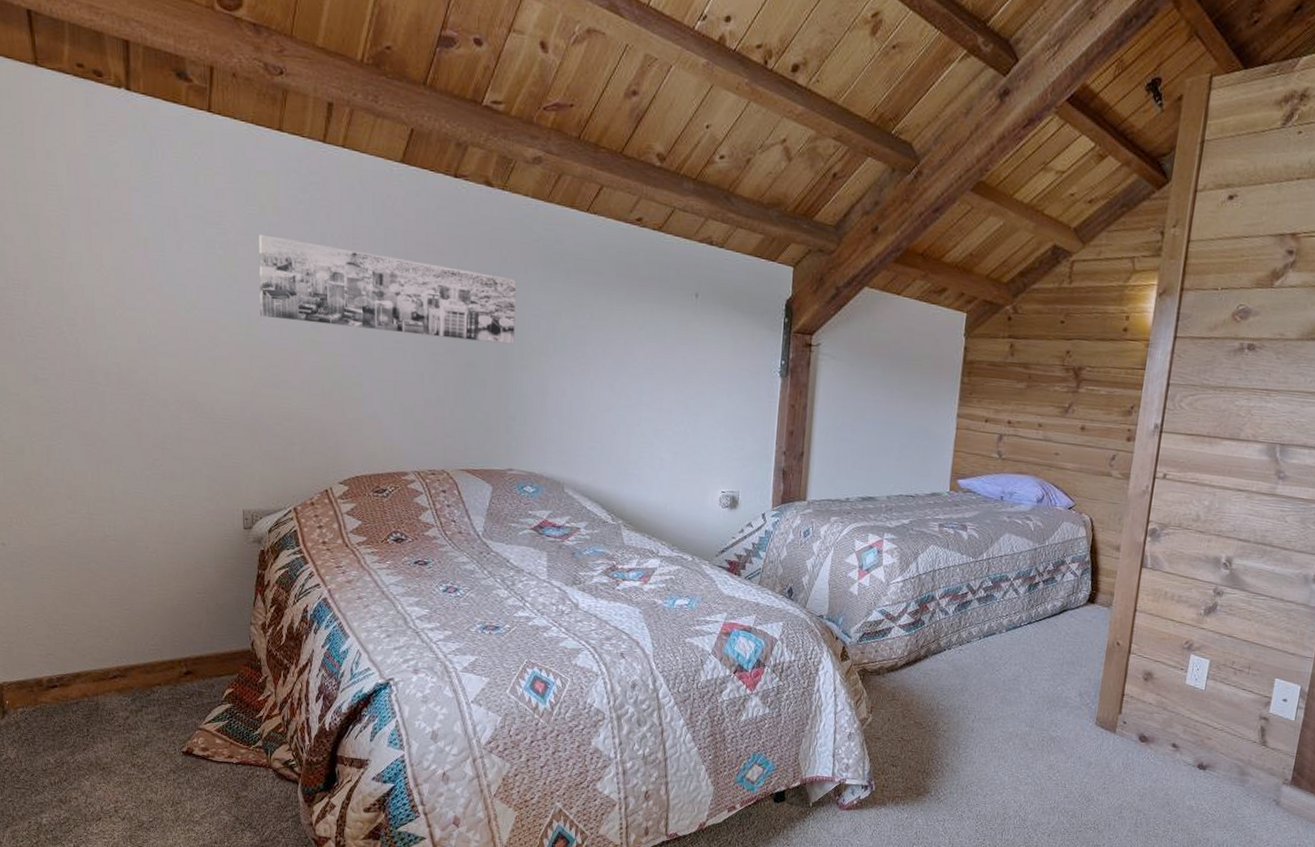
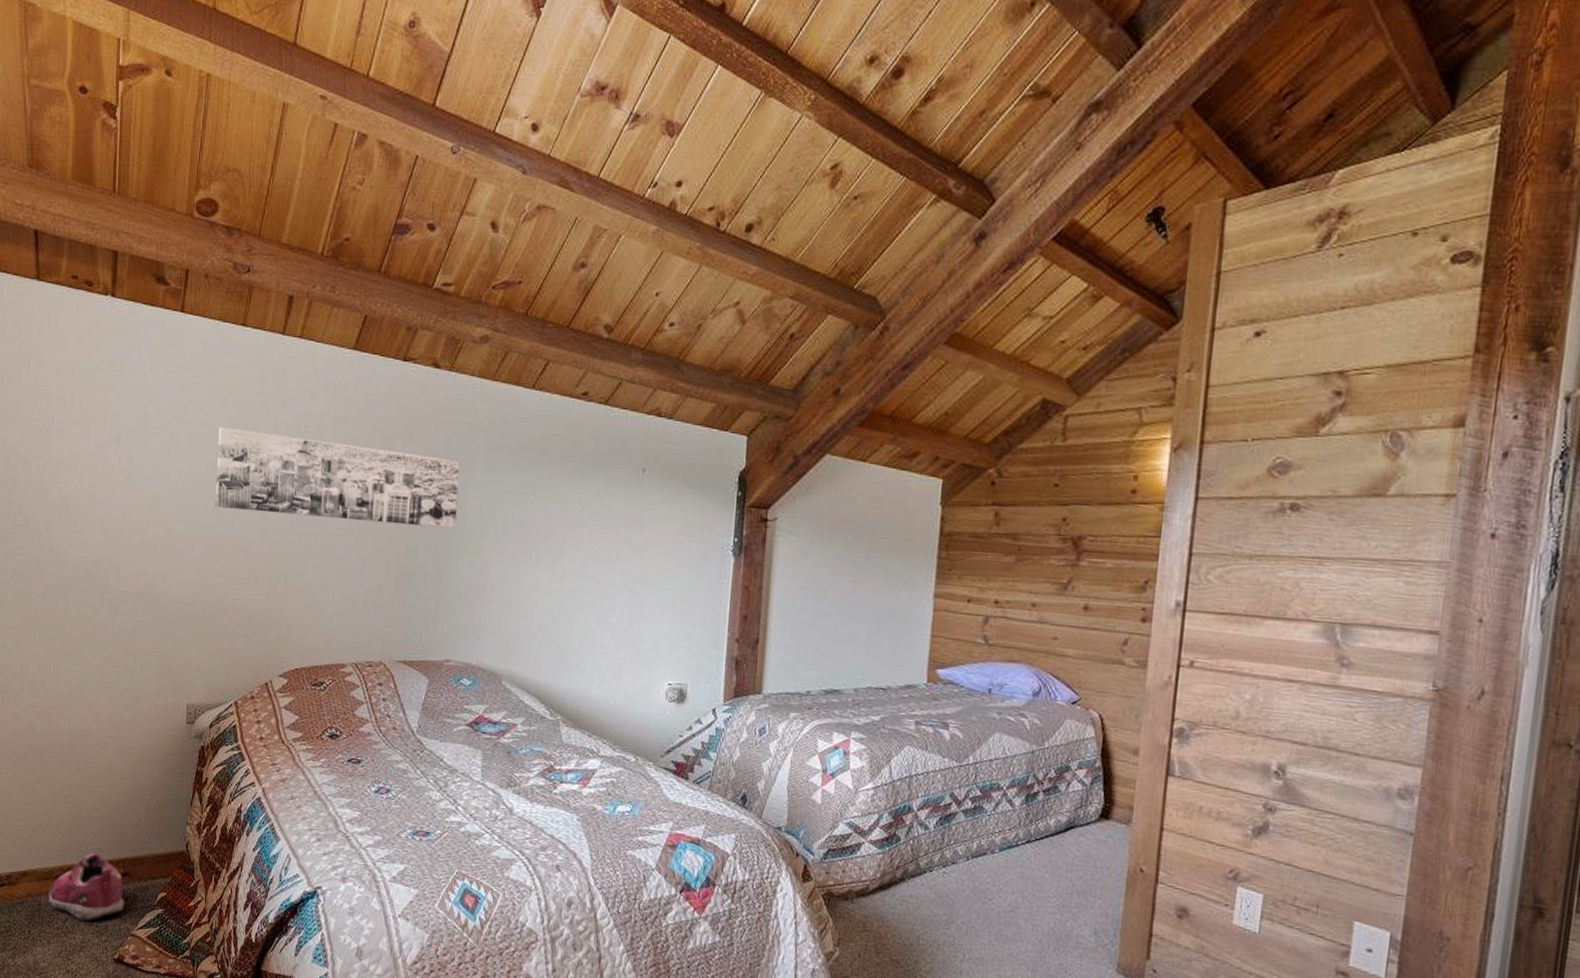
shoe: none [106,654,190,719] -> present [48,853,125,922]

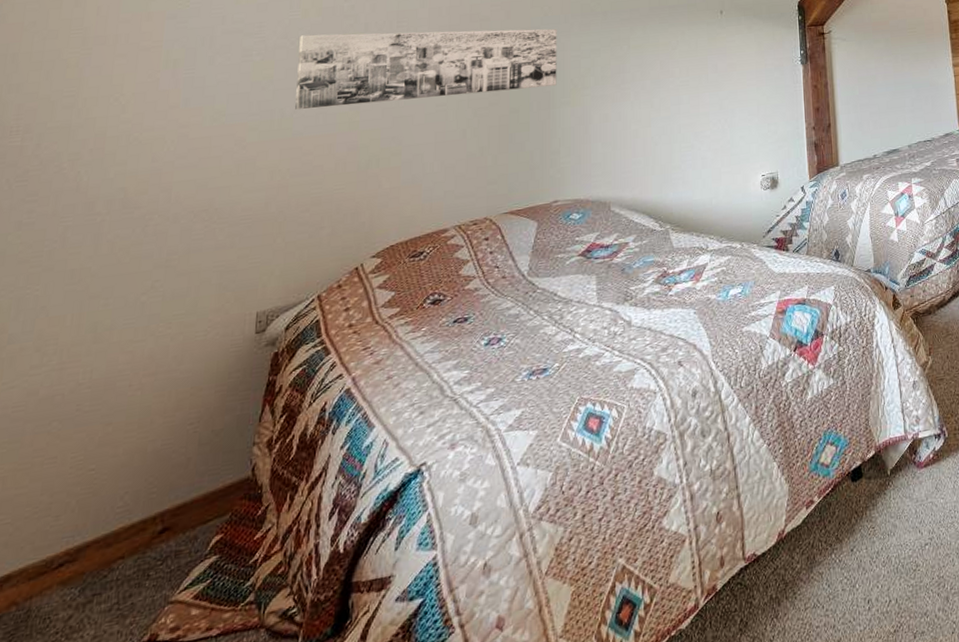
shoe: present [48,853,125,922] -> none [43,517,162,612]

